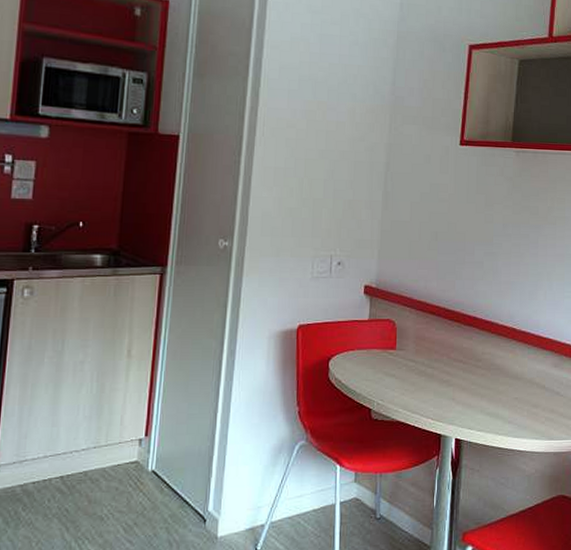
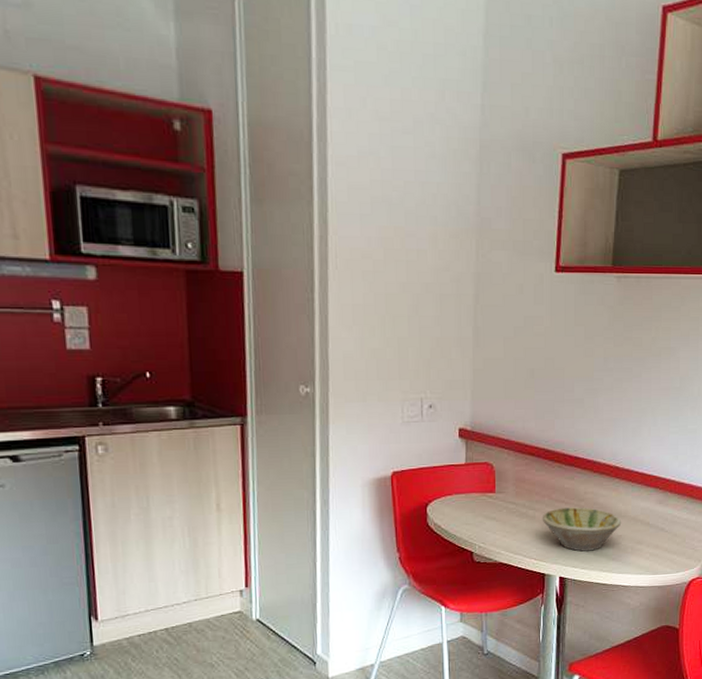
bowl: none [440,367,518,413] -> present [542,507,622,552]

